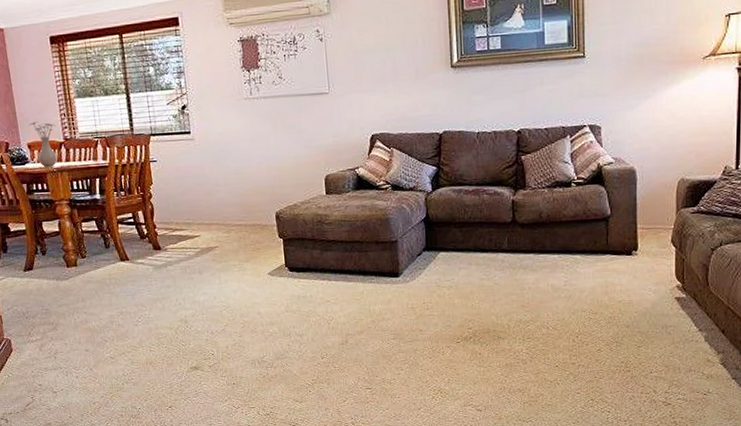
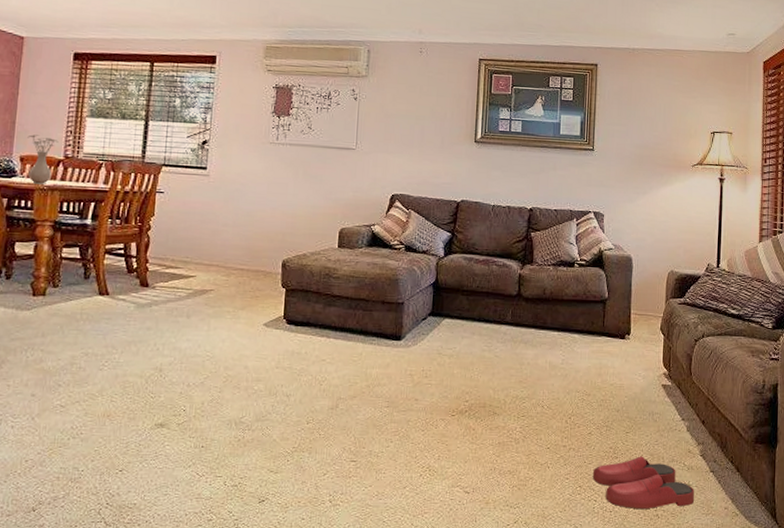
slippers: none [604,368,716,418] -> present [592,456,695,510]

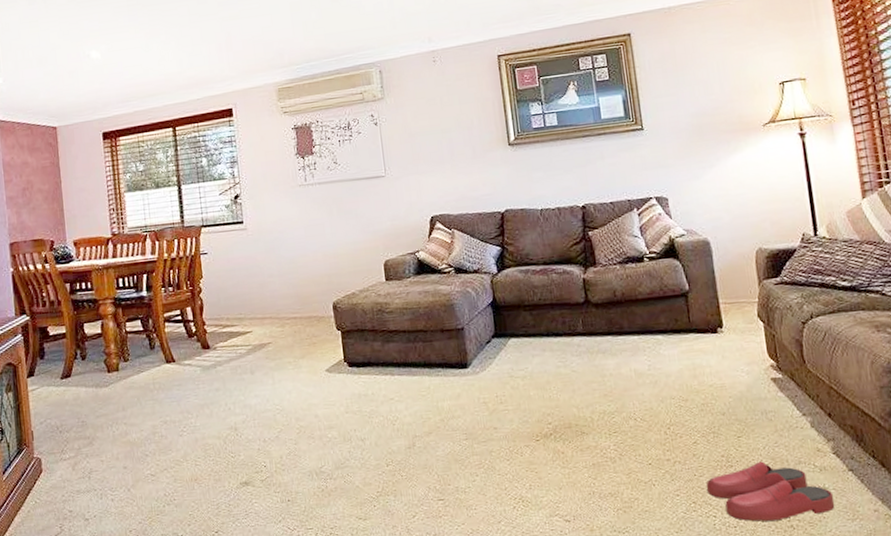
vase: present [27,134,58,184] -> none [76,218,104,265]

